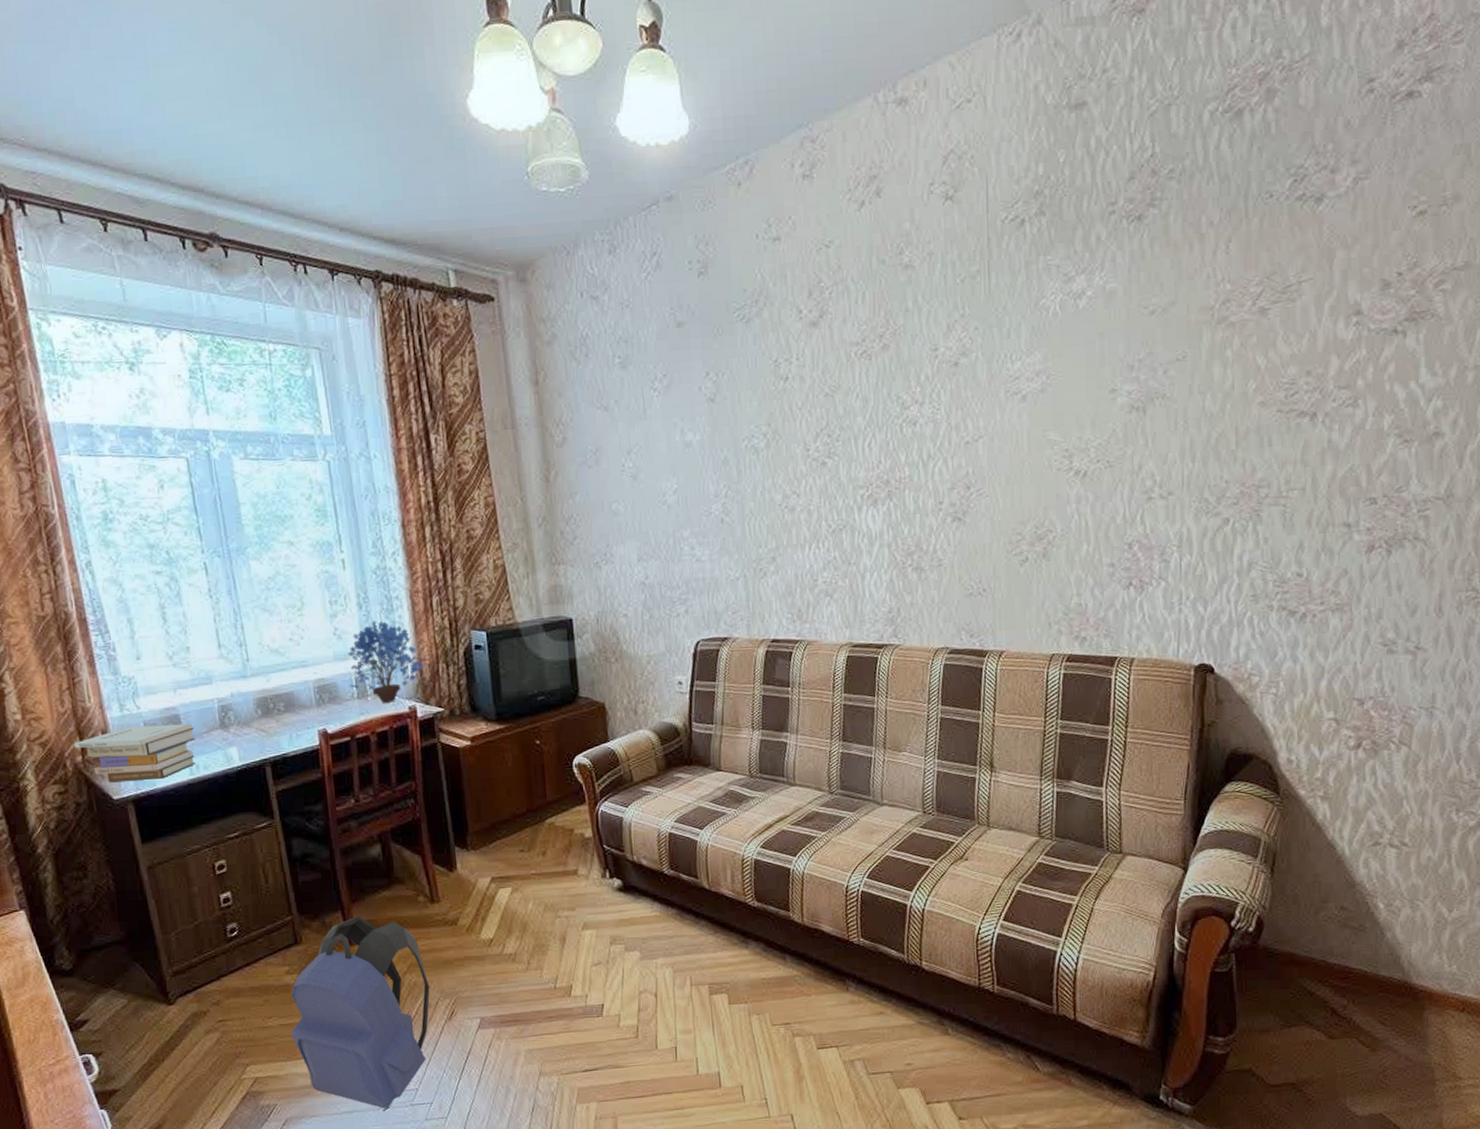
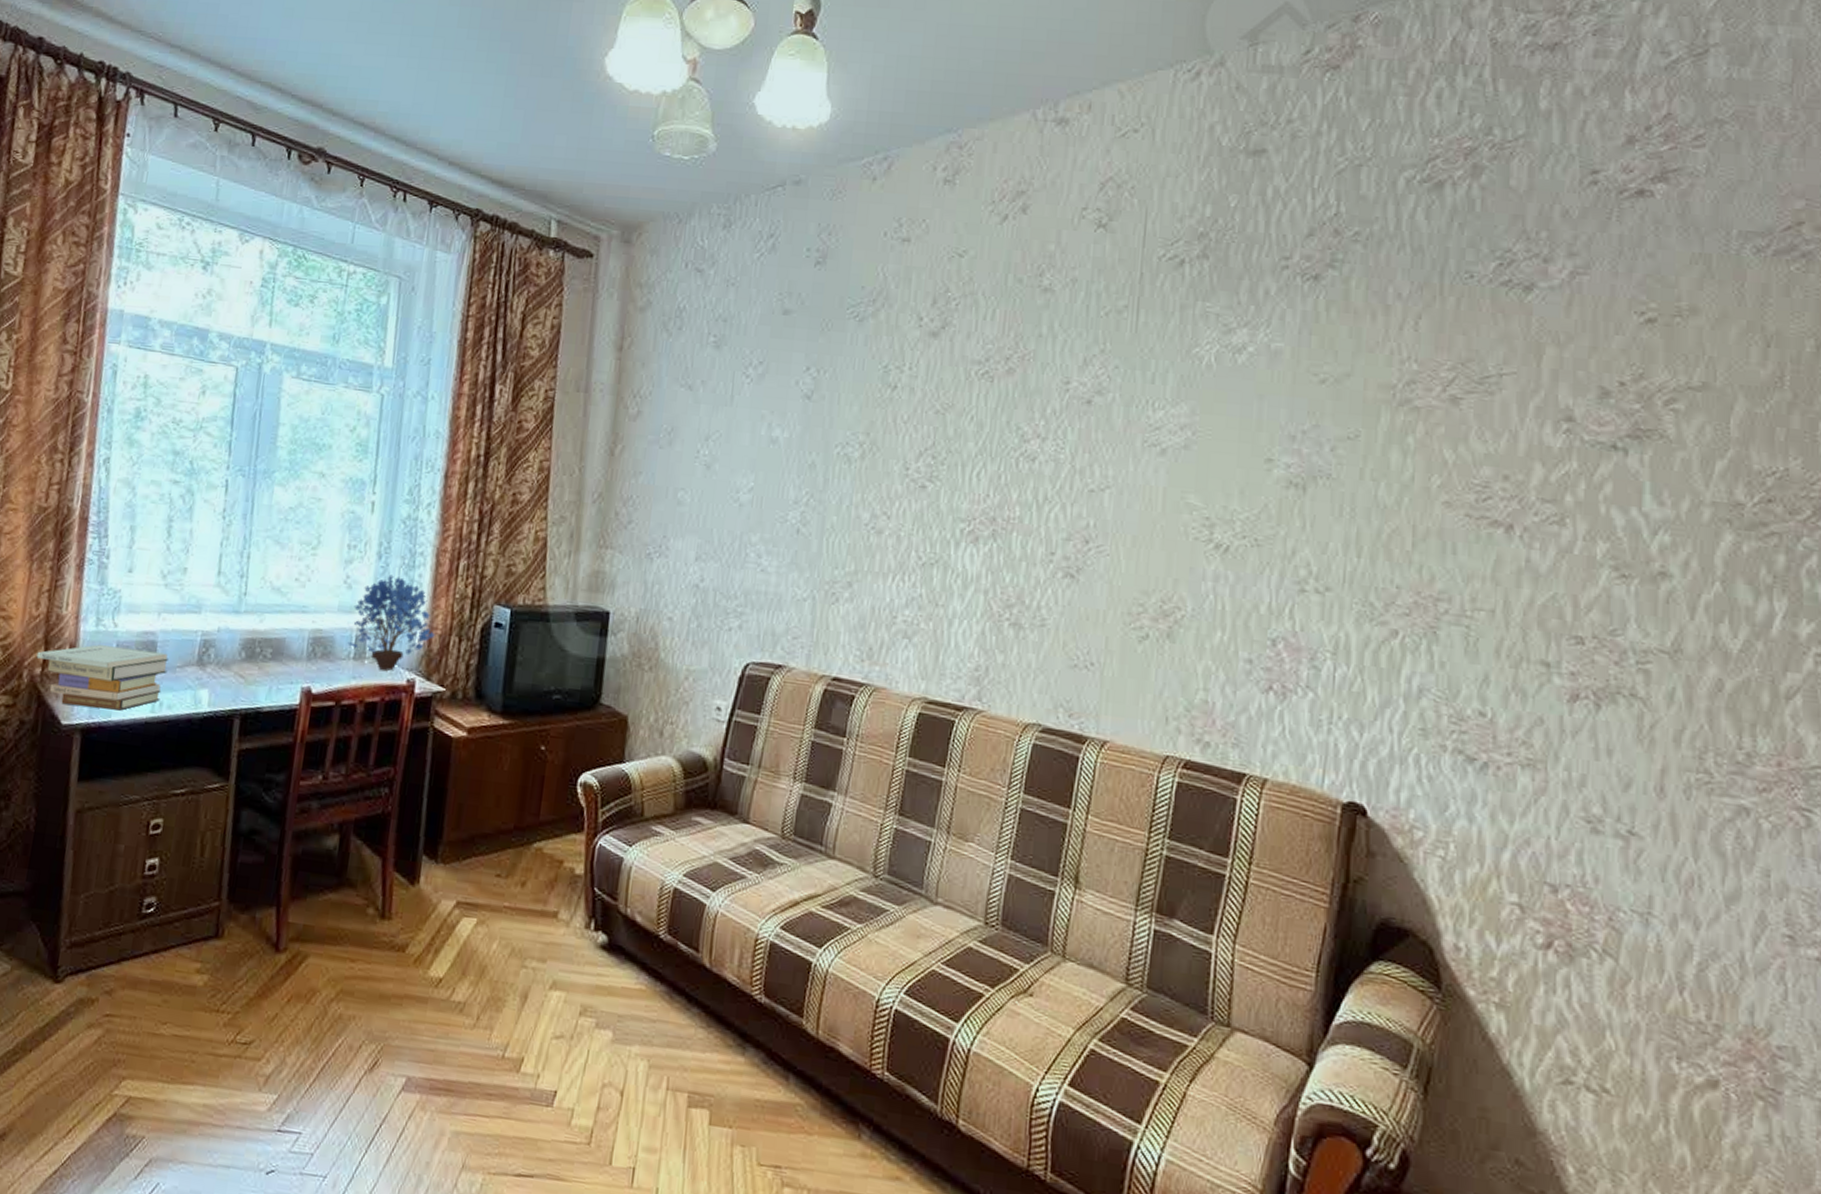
backpack: present [291,916,430,1109] -> none [183,917,357,1172]

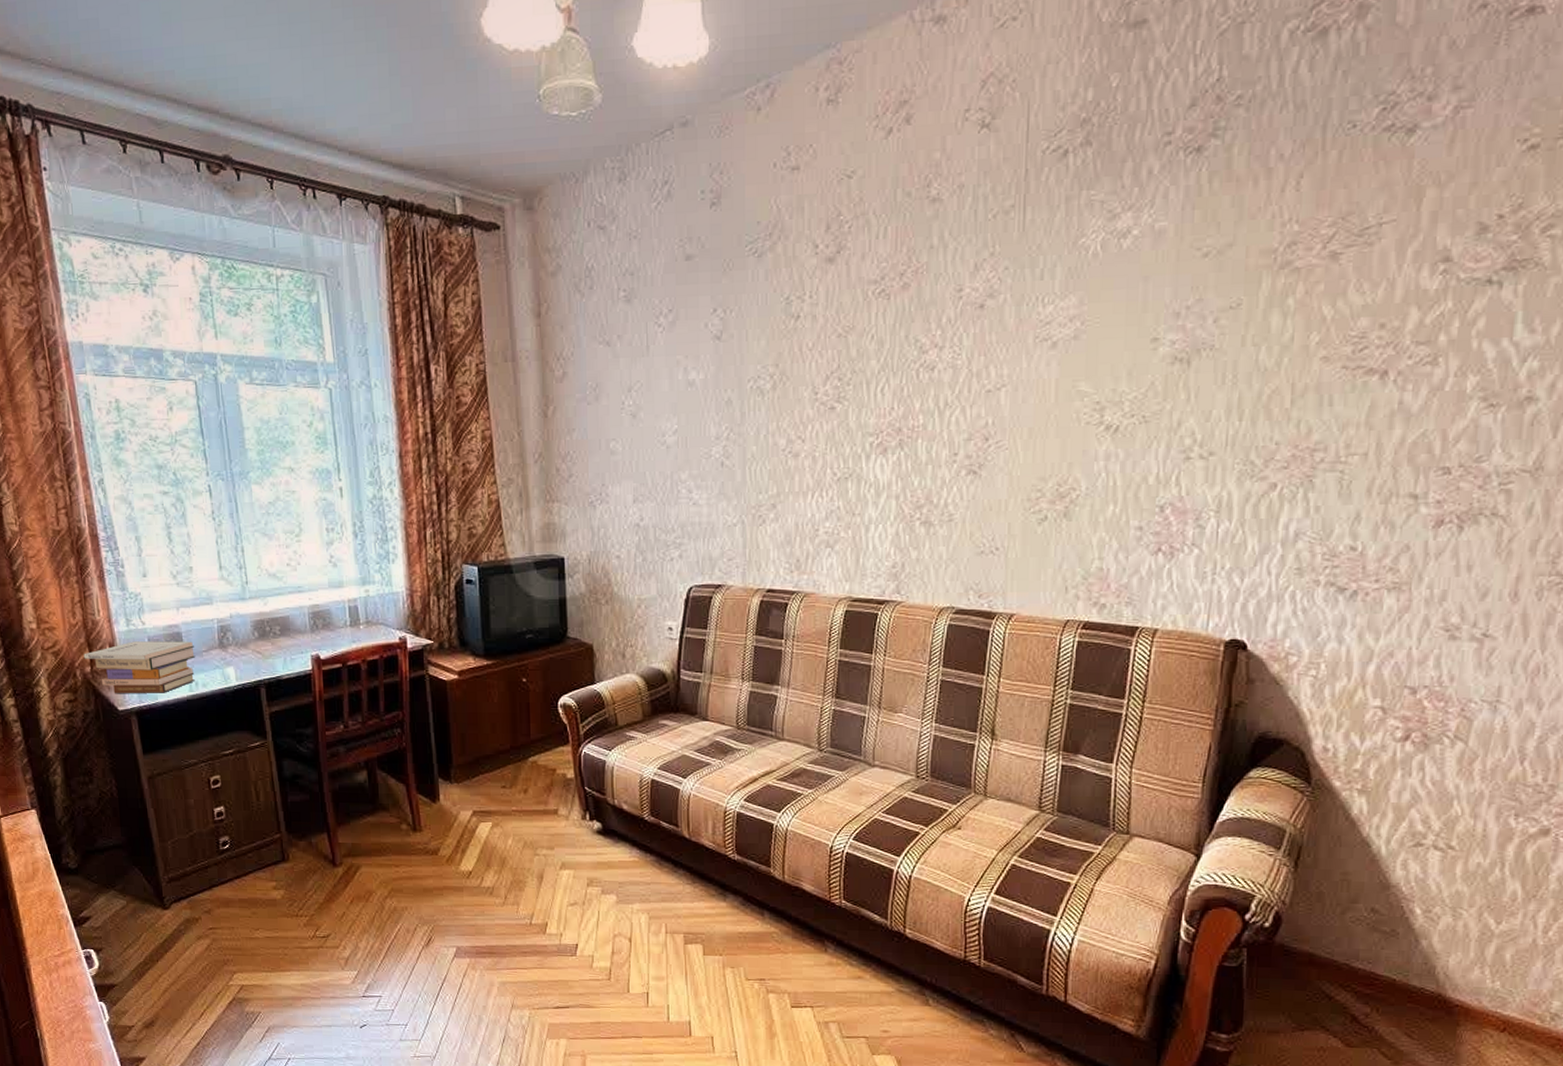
potted flower: present [347,574,435,671] -> none [342,550,416,632]

